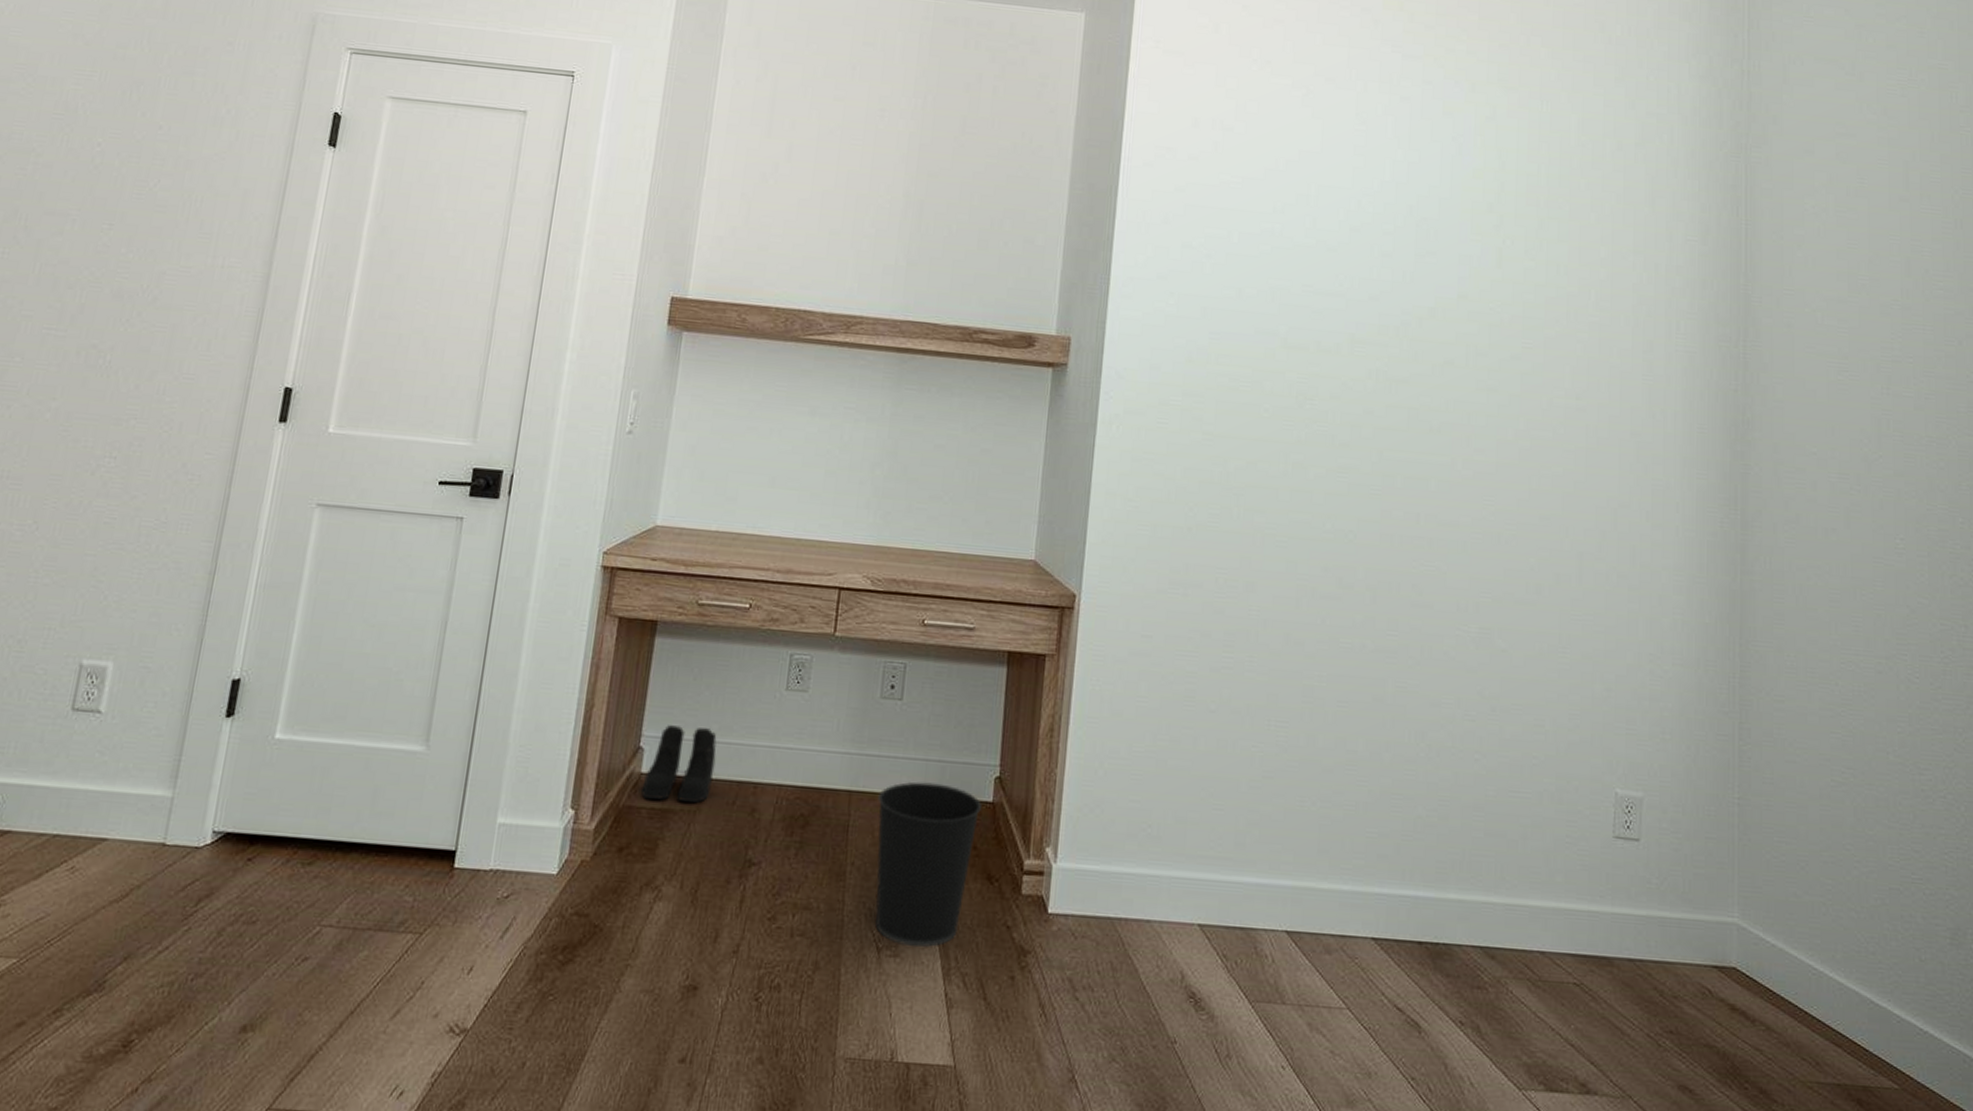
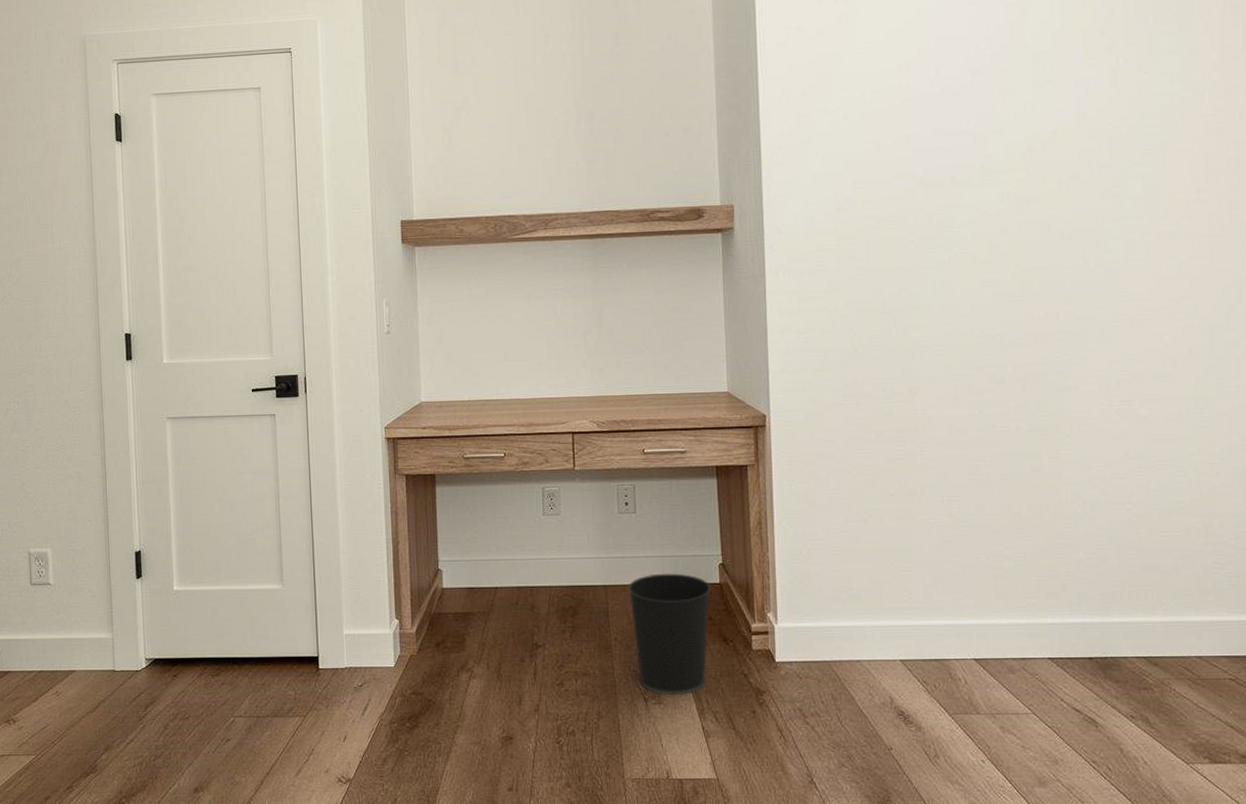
boots: present [641,725,717,804] -> none [446,550,498,607]

